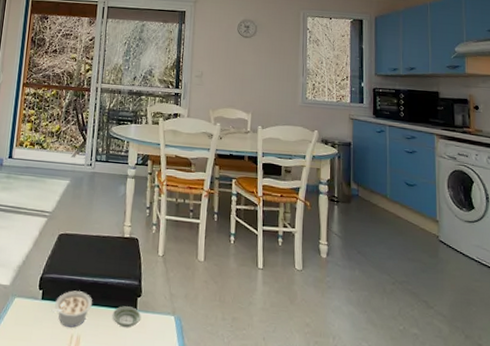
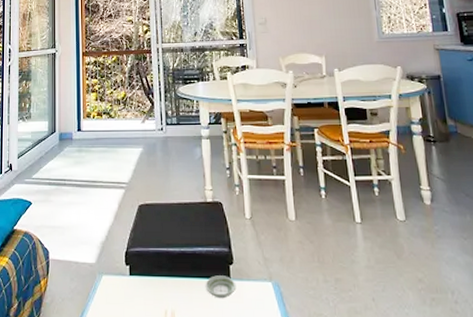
legume: present [51,290,93,328] -> none [141,263,183,303]

